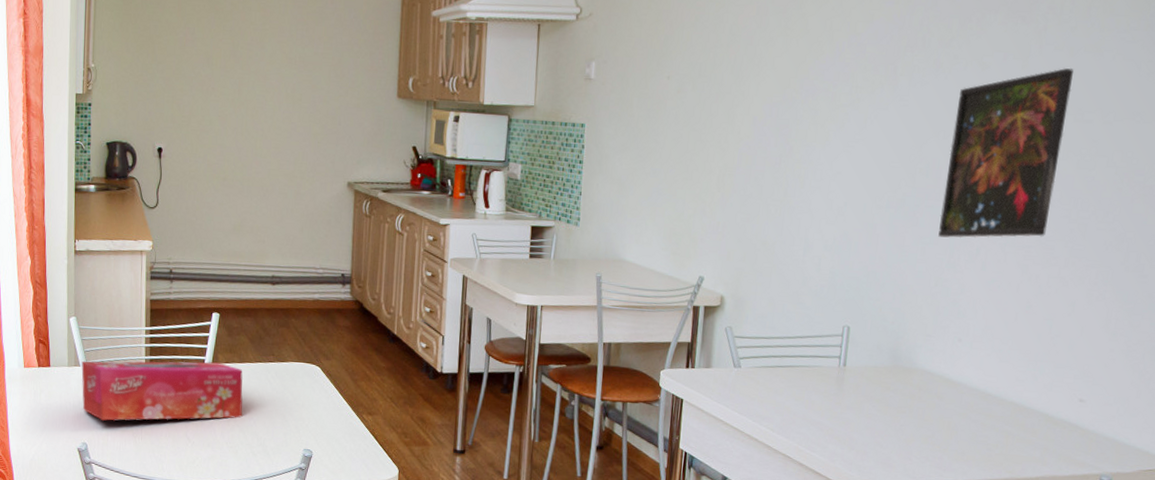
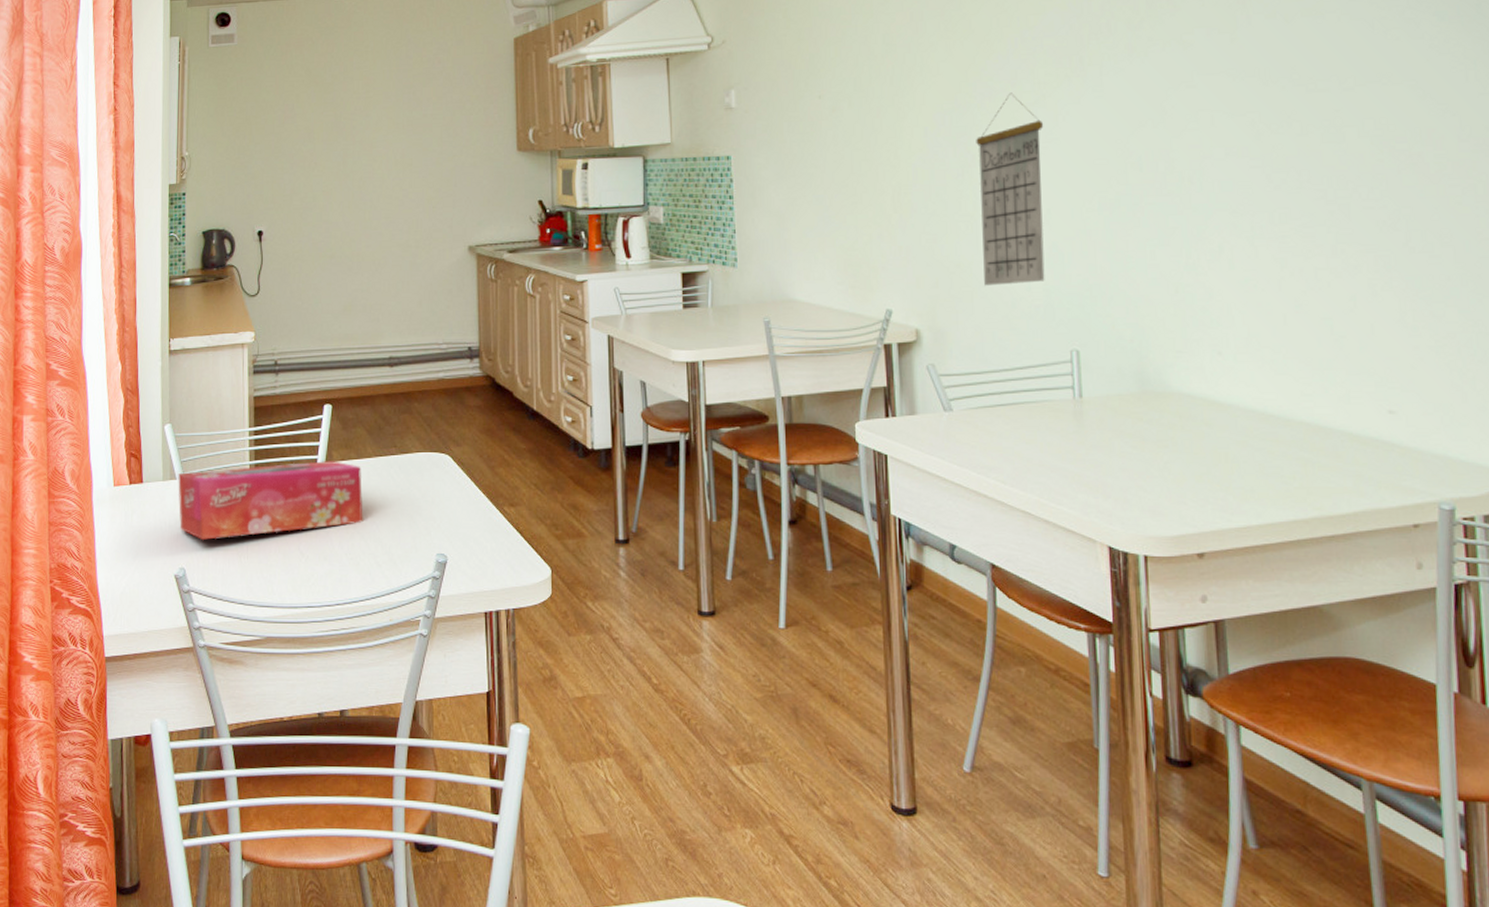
calendar: none [783,93,855,265] -> present [976,92,1045,286]
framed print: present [938,67,1074,239] -> none [1162,35,1301,237]

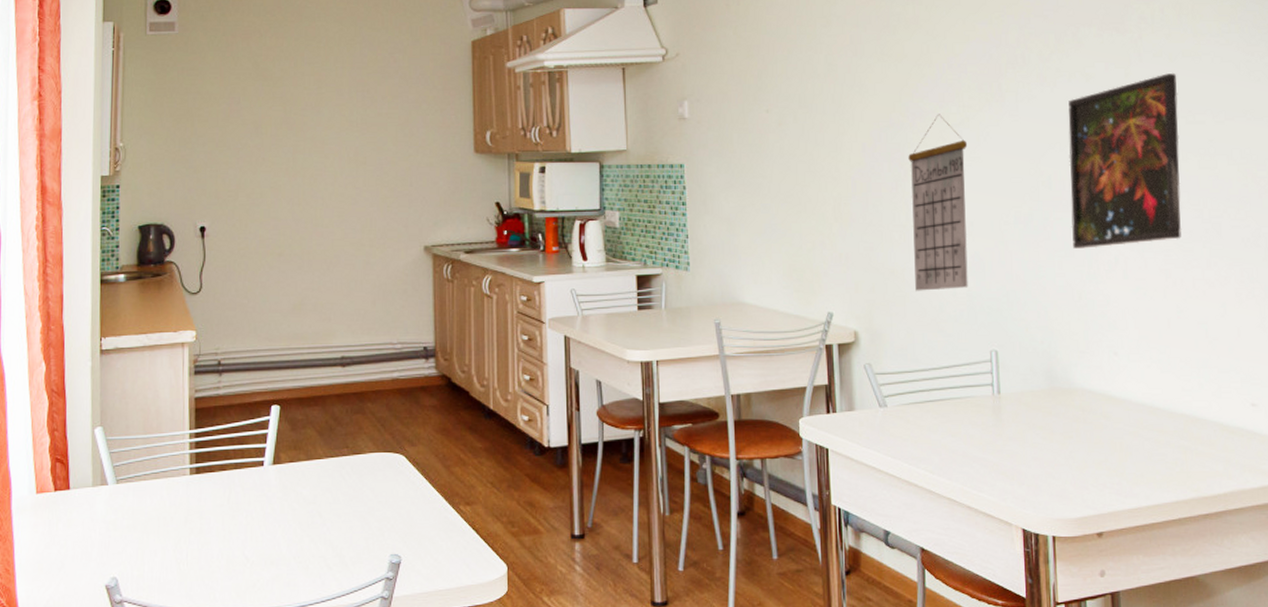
tissue box: present [178,461,363,540] -> none [110,463,313,547]
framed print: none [1162,35,1301,237] -> present [1068,72,1182,249]

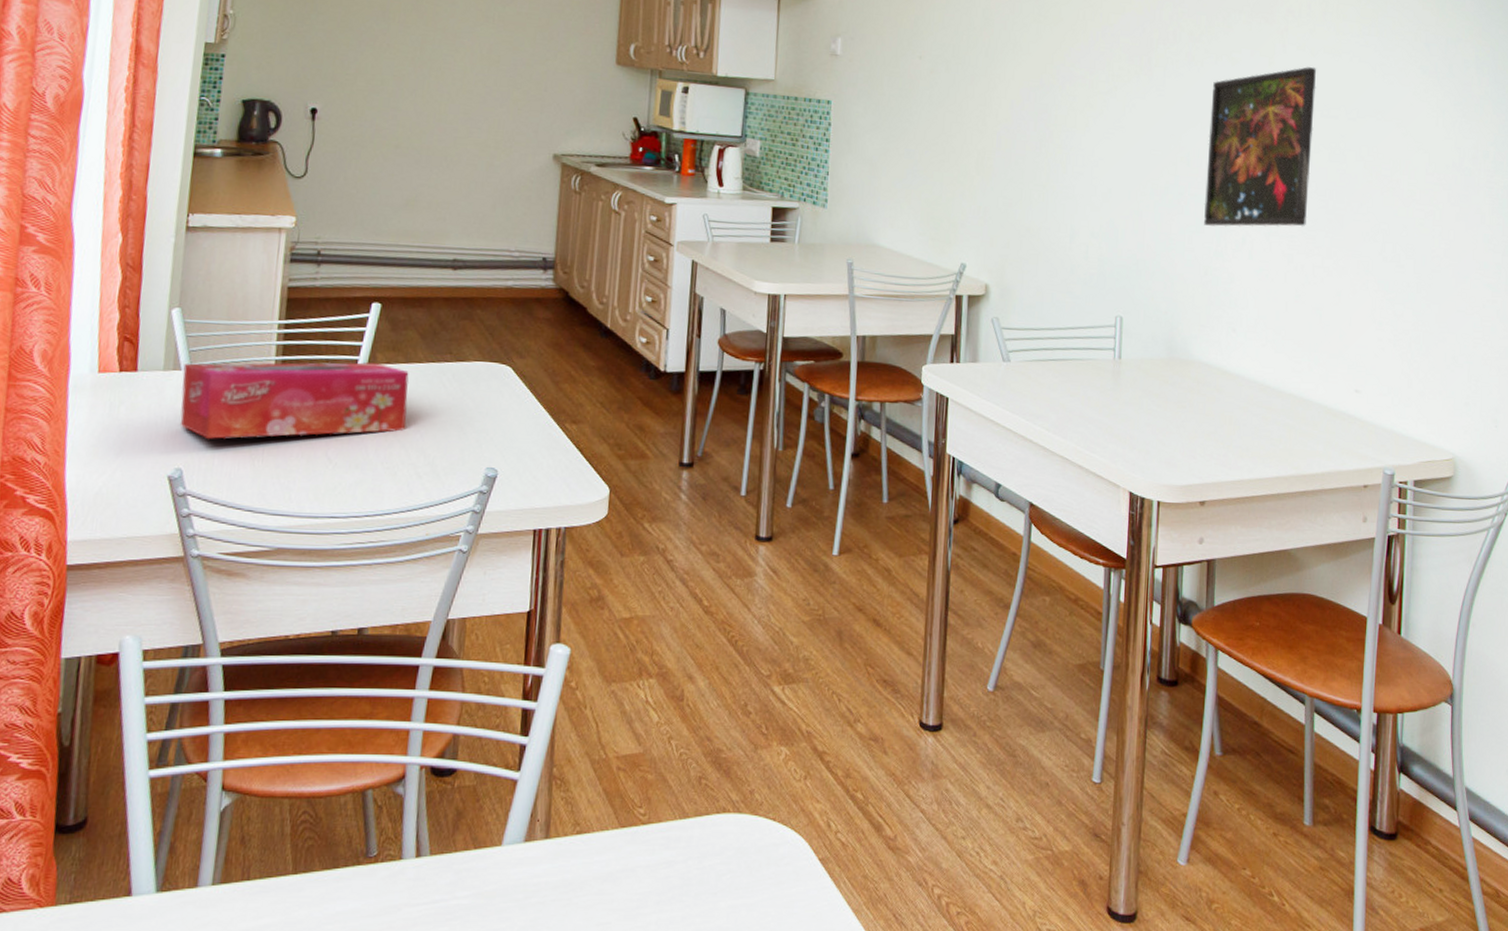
tissue box: none [110,463,313,547] -> present [180,362,409,439]
calendar: present [908,114,968,291] -> none [1049,80,1113,253]

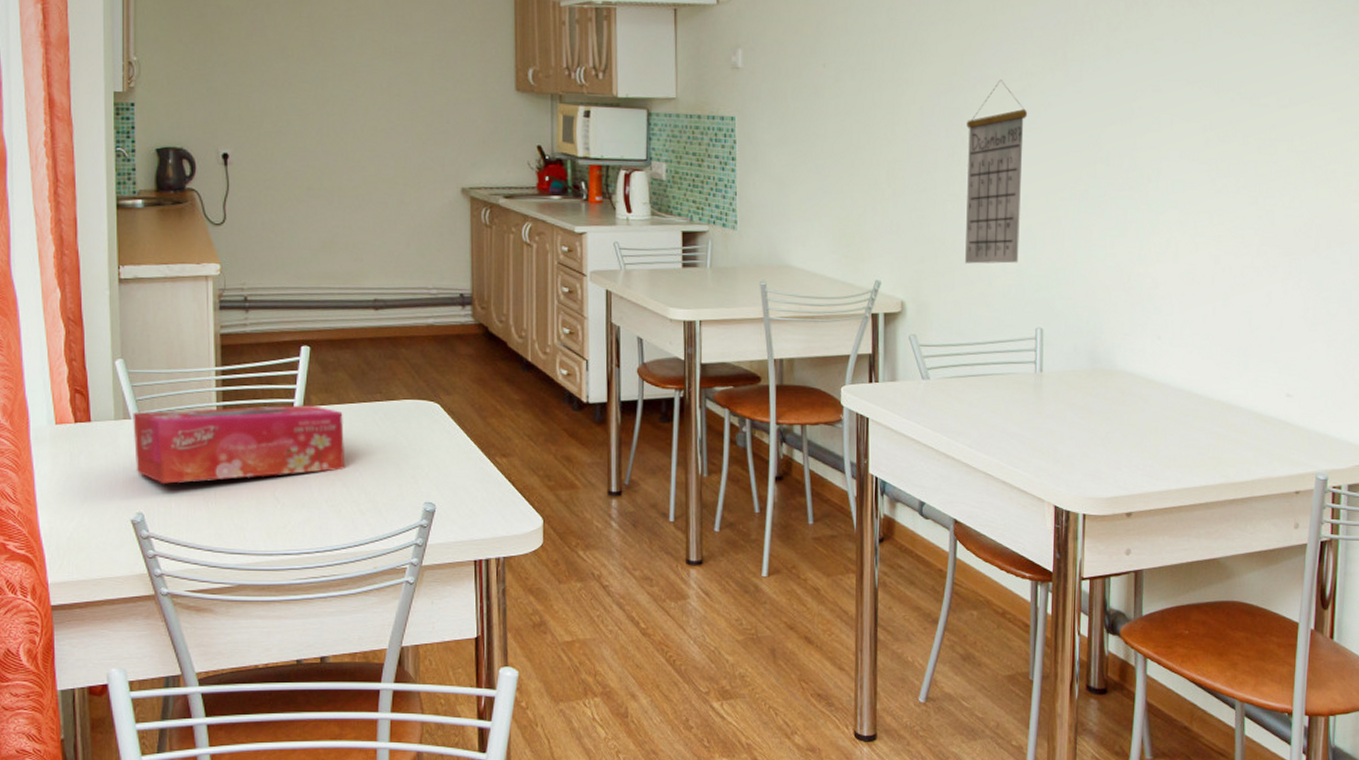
calendar: none [1049,80,1113,253] -> present [965,79,1028,264]
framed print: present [1204,66,1316,227] -> none [1125,50,1245,230]

